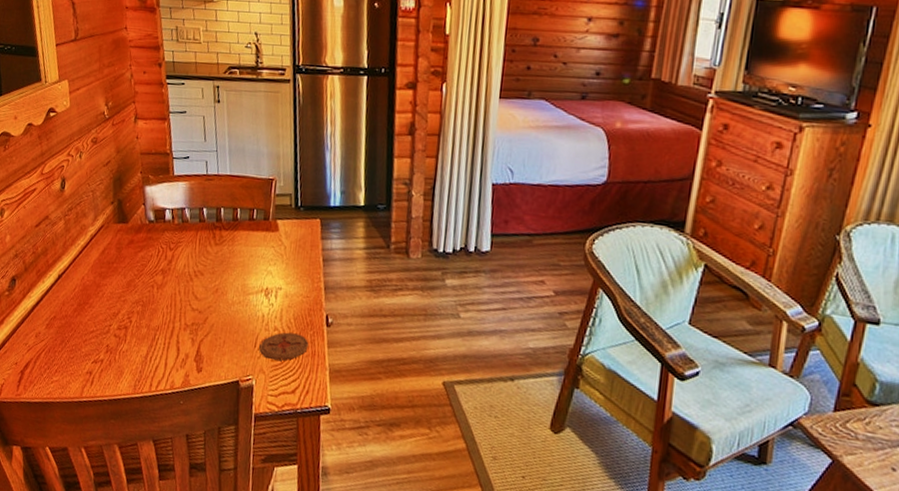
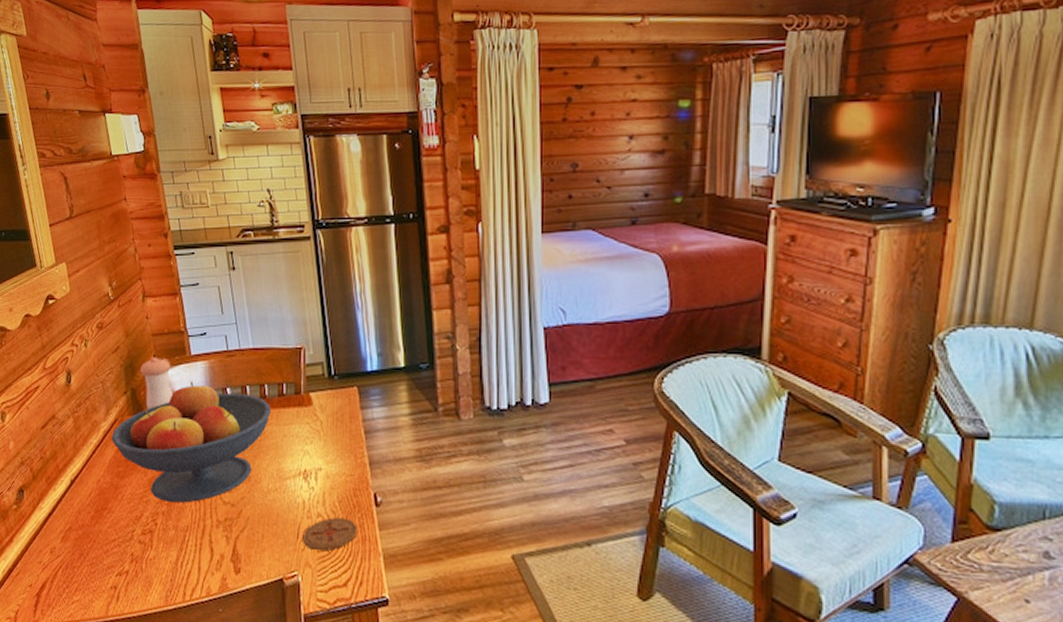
fruit bowl: none [97,198,242,306] -> present [111,381,272,503]
pepper shaker: none [127,173,156,221] -> present [140,356,173,410]

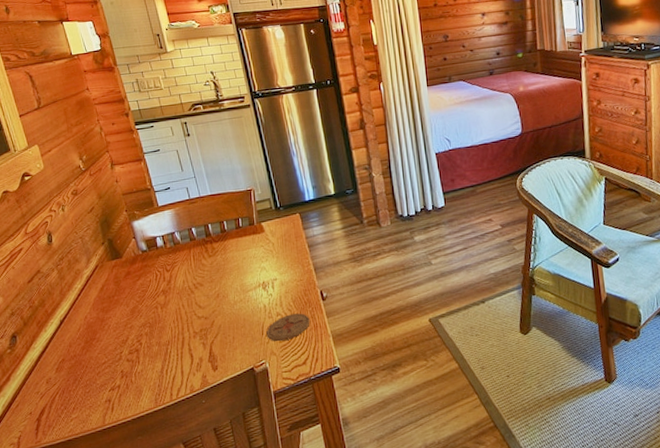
fruit bowl: present [111,381,272,503] -> none [94,226,232,325]
pepper shaker: present [140,356,173,410] -> none [115,211,145,255]

